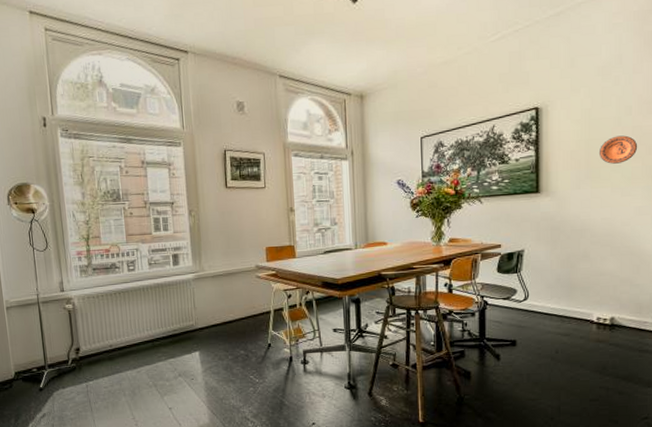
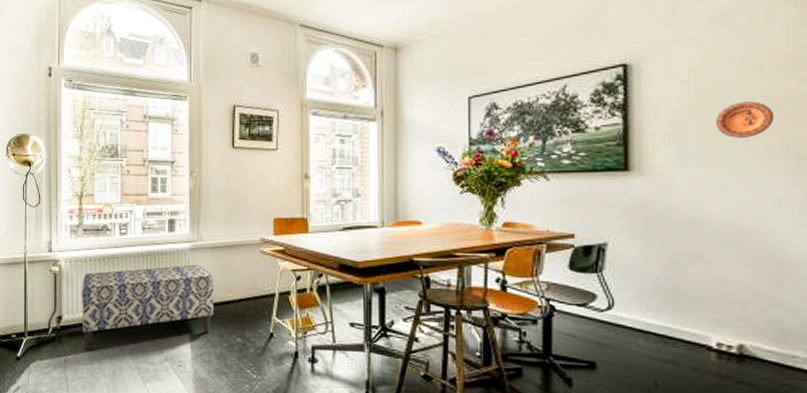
bench: none [96,292,219,375] -> present [81,264,214,351]

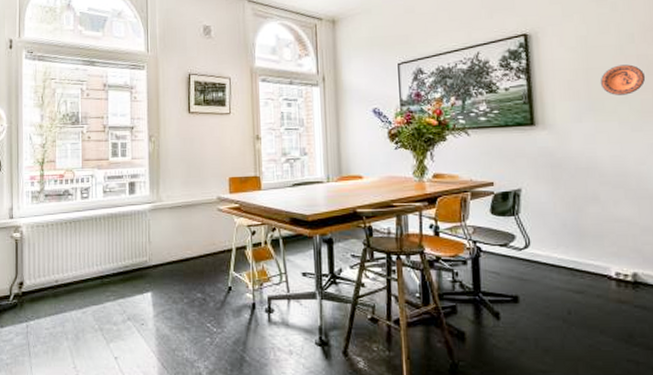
bench: present [81,264,214,351] -> none [43,224,174,315]

